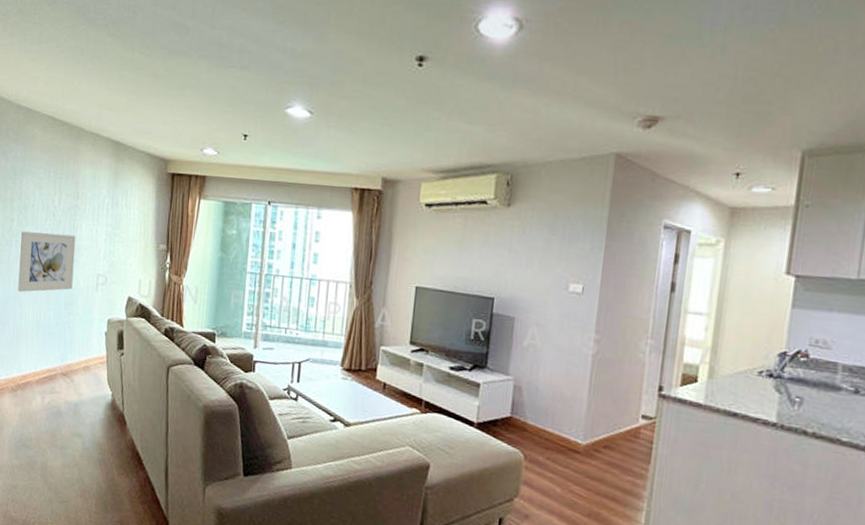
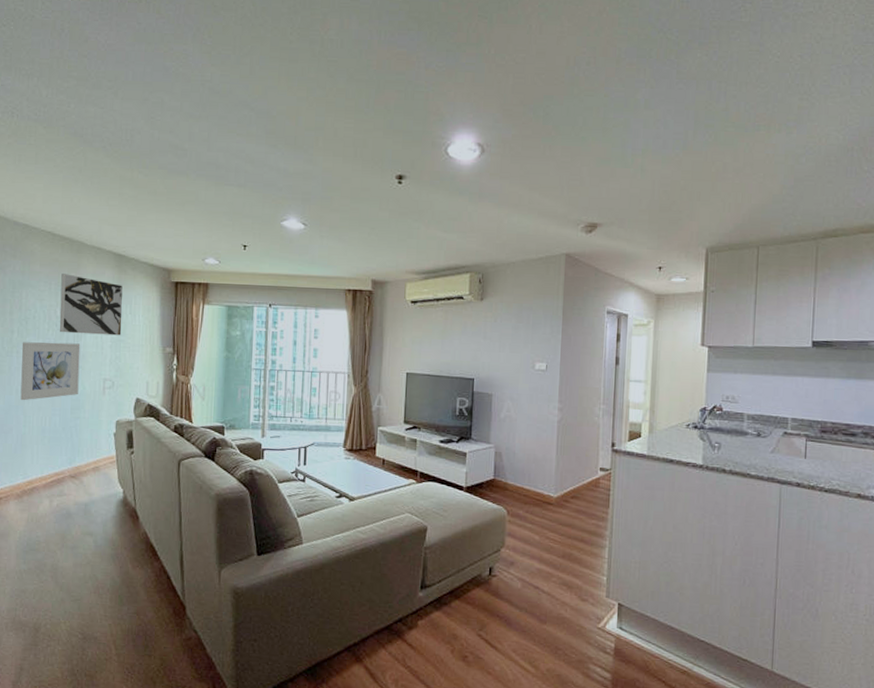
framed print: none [56,161,119,229] -> present [59,274,123,336]

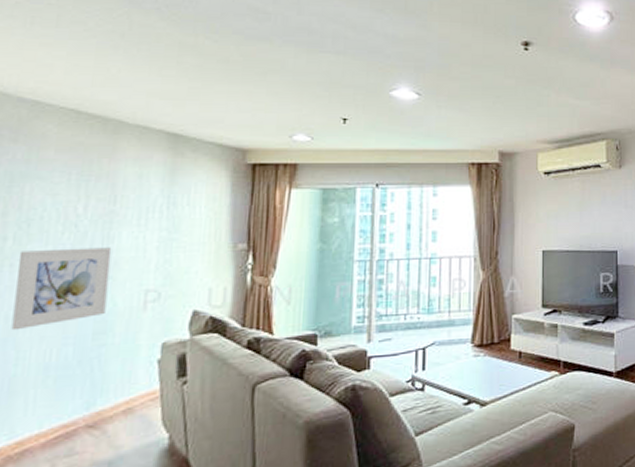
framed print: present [59,274,123,336] -> none [80,160,178,235]

